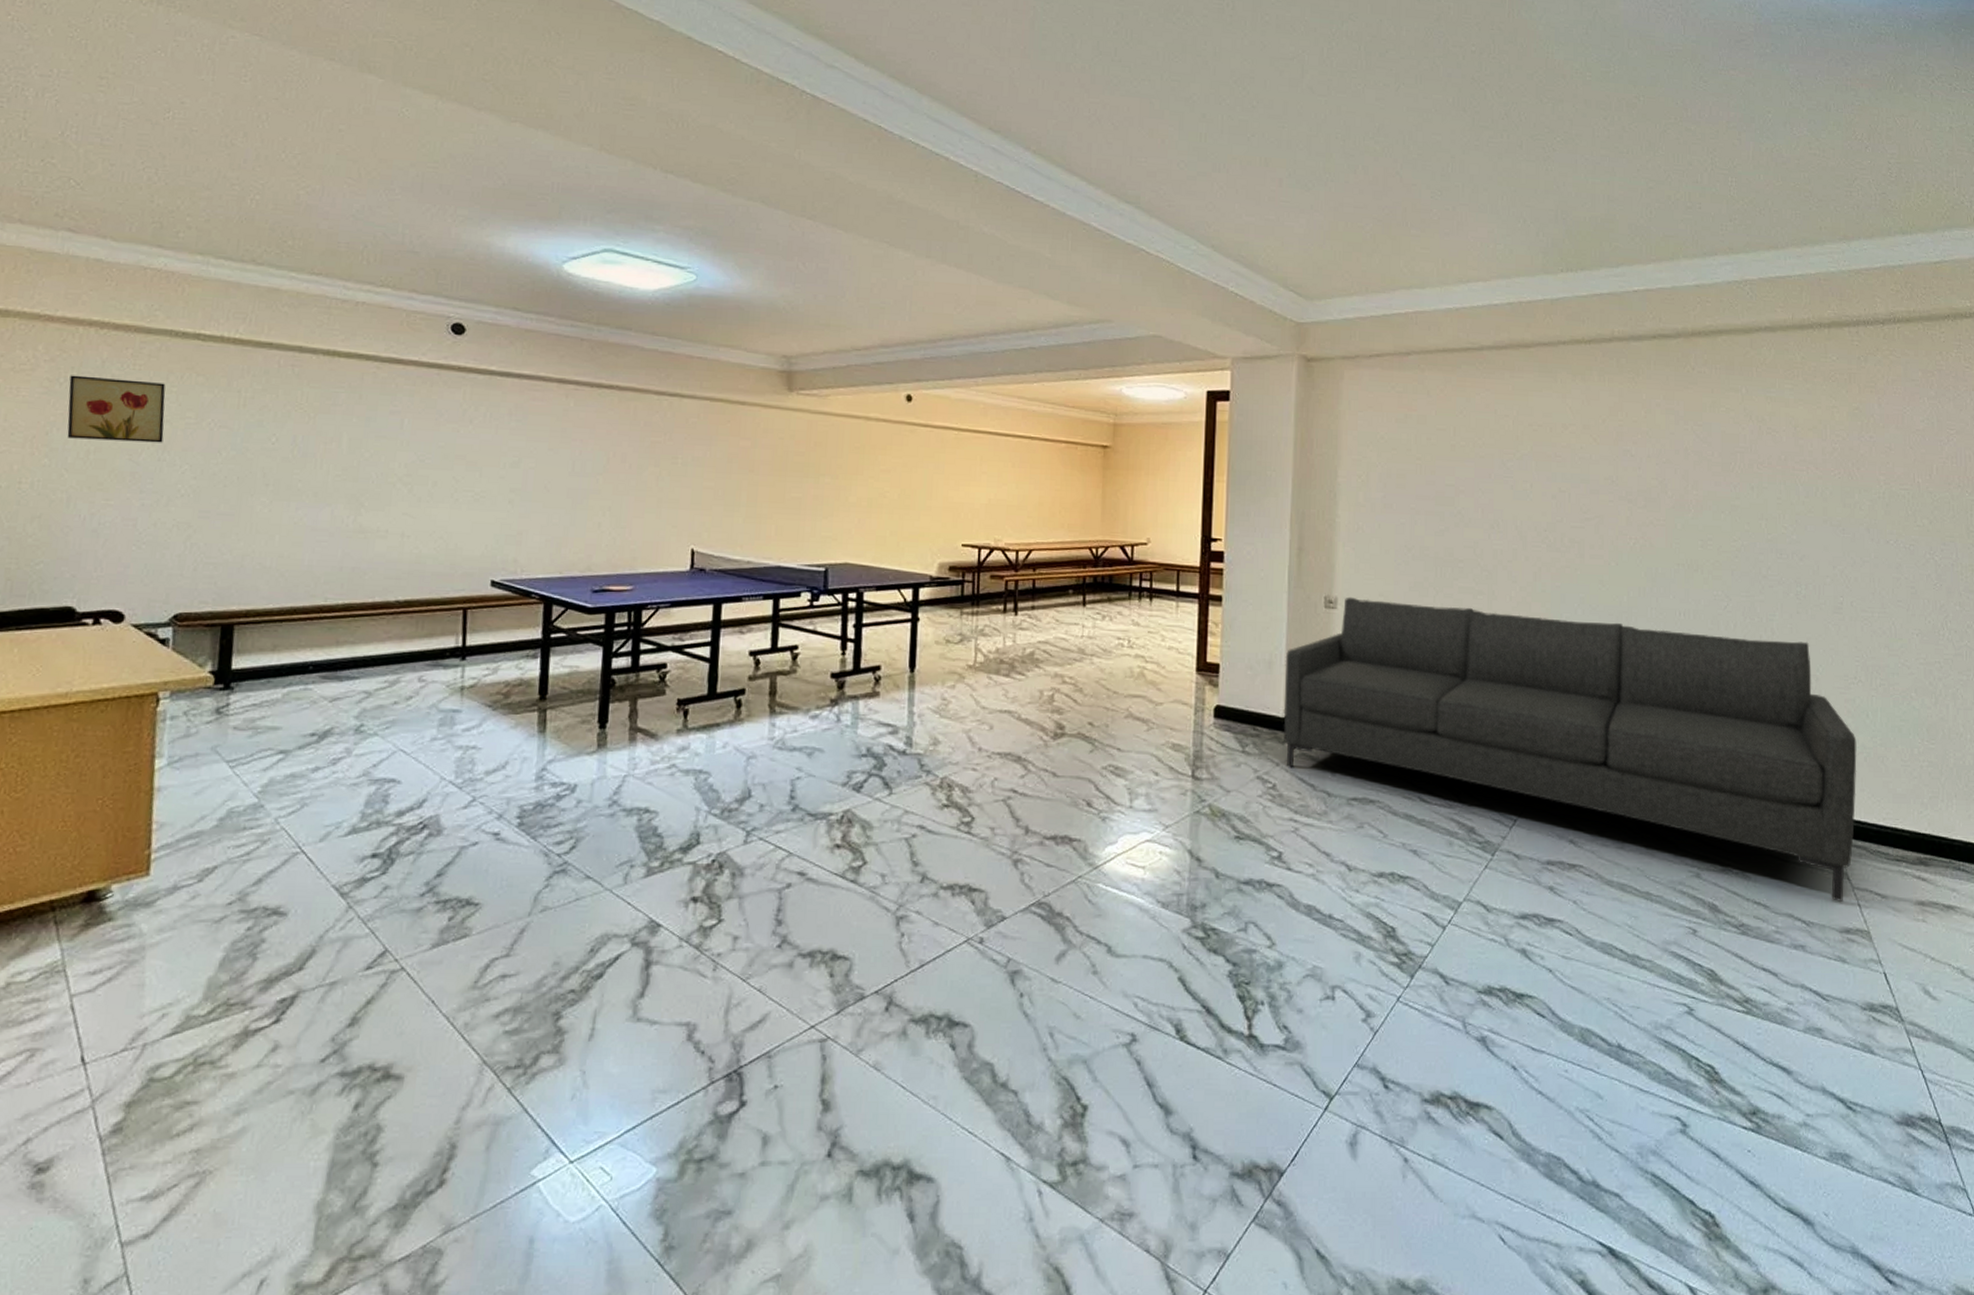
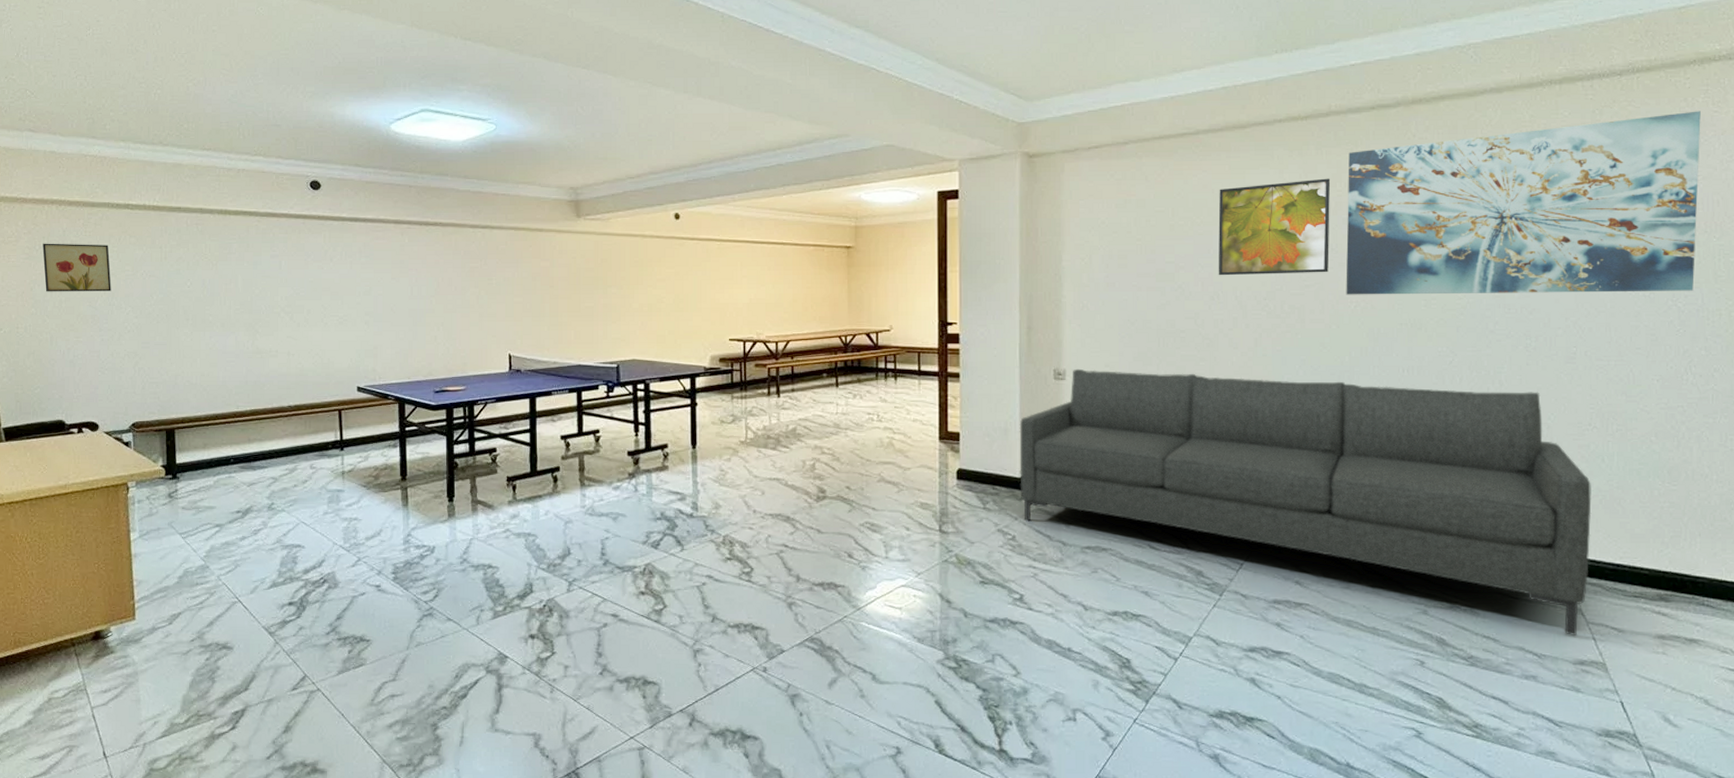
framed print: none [1498,406,1612,506] -> present [1218,178,1331,276]
wall art: none [1625,365,1954,545] -> present [1346,111,1701,295]

